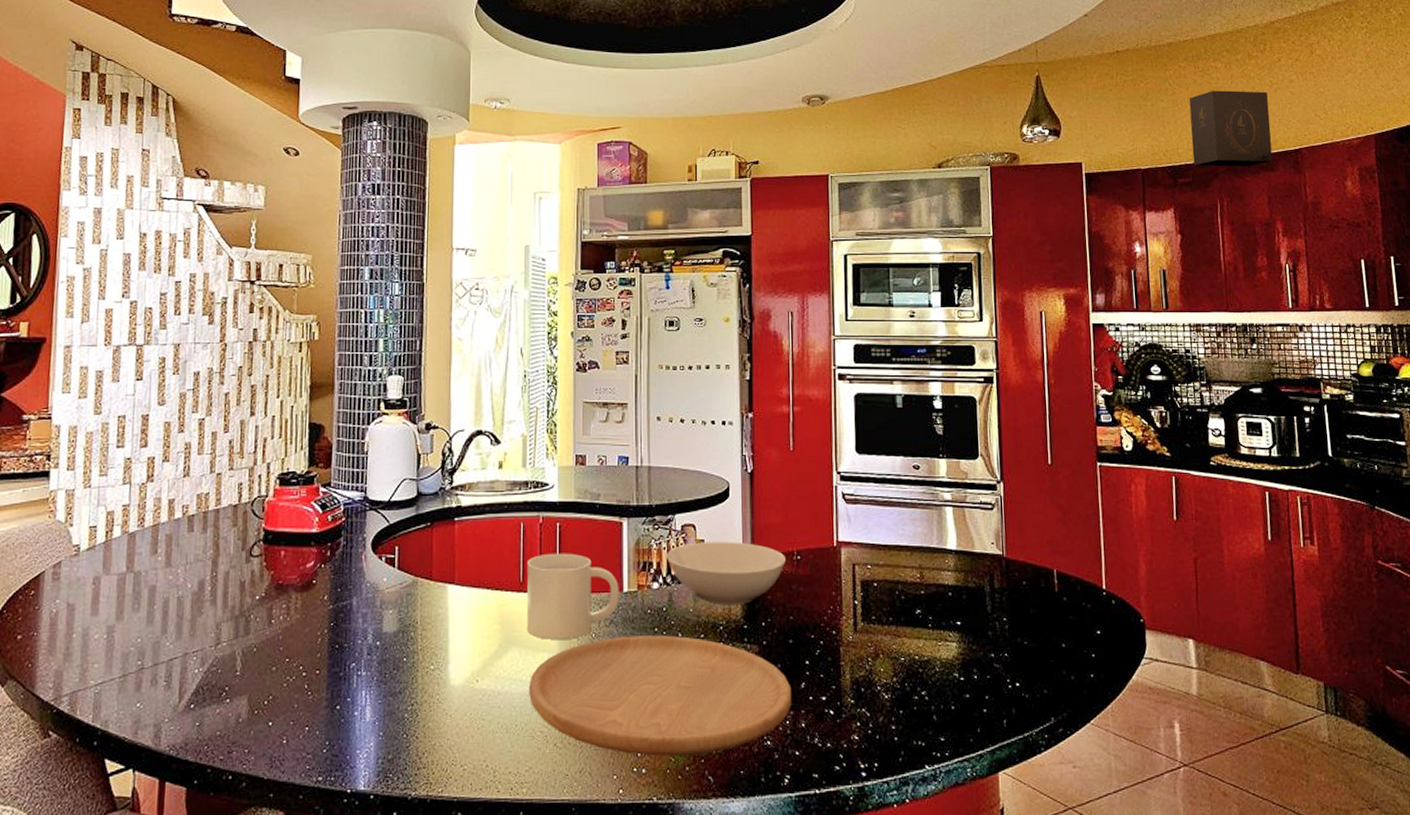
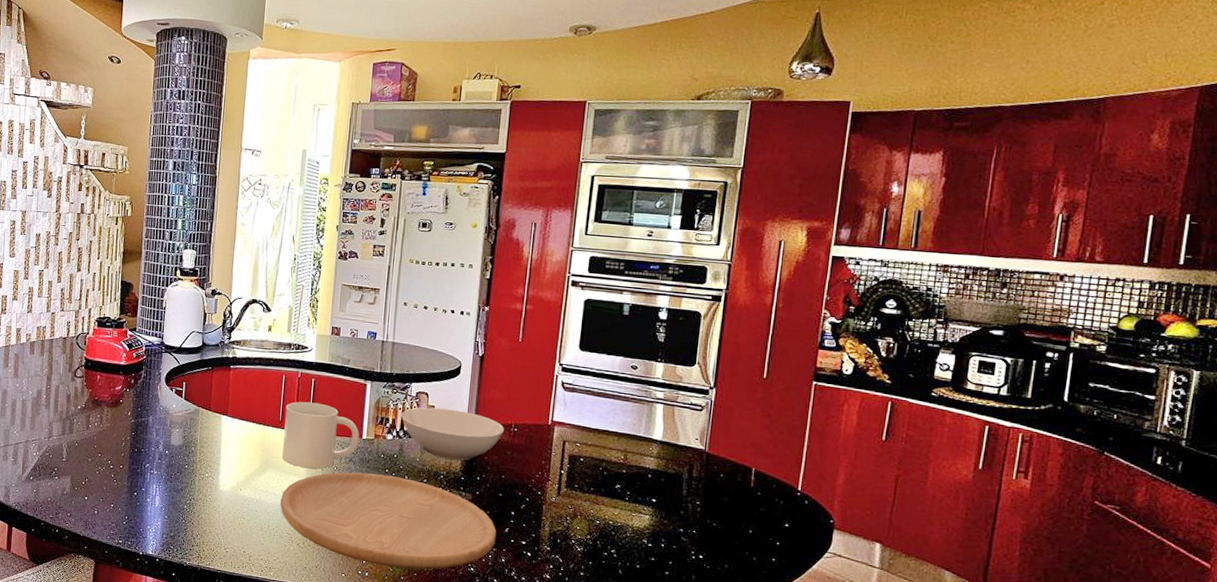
decorative box: present [1189,90,1273,167] -> none [975,33,1079,114]

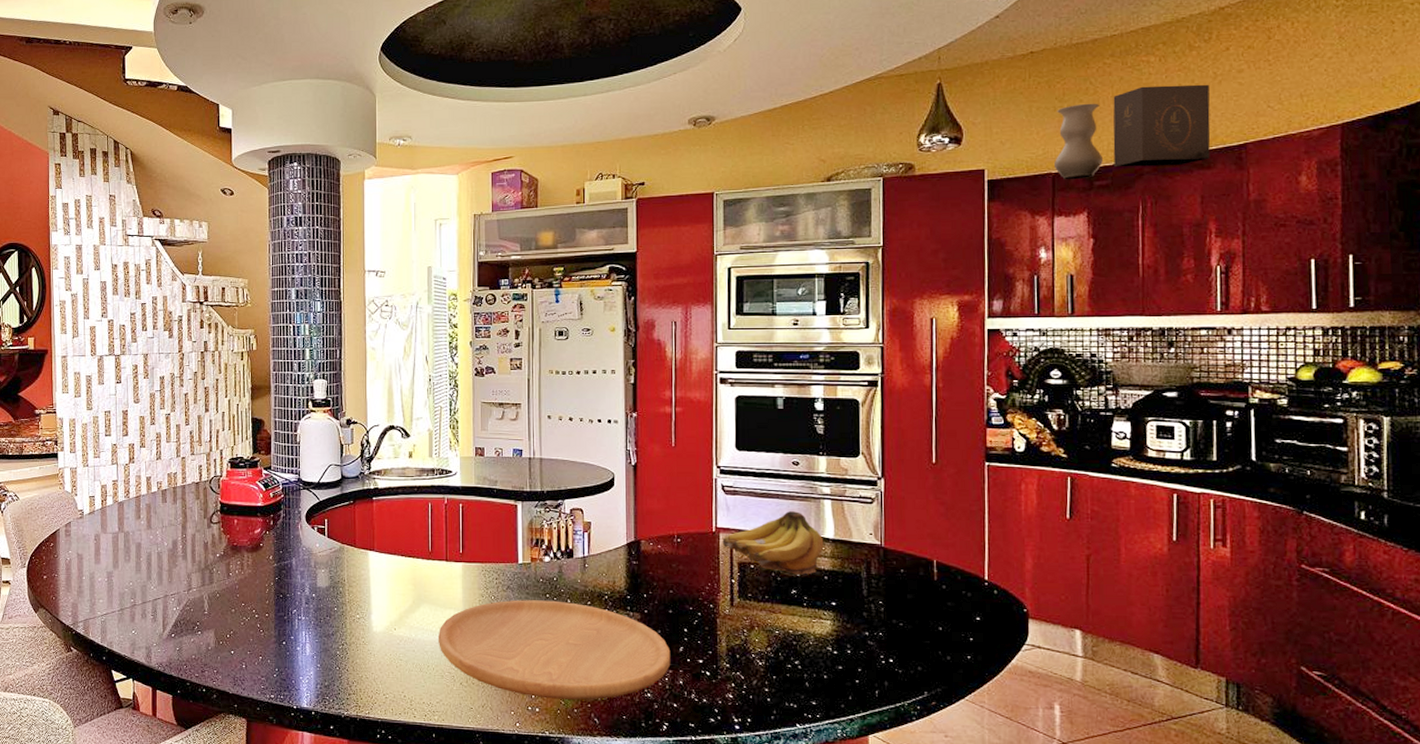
mug: present [282,401,360,469] -> none [434,529,515,601]
bowl: present [401,407,504,461] -> none [557,524,666,578]
fruit: none [556,411,652,472] -> present [722,511,824,575]
vase: none [918,45,970,119] -> present [1054,103,1103,180]
decorative box: none [975,33,1079,114] -> present [1113,84,1211,168]

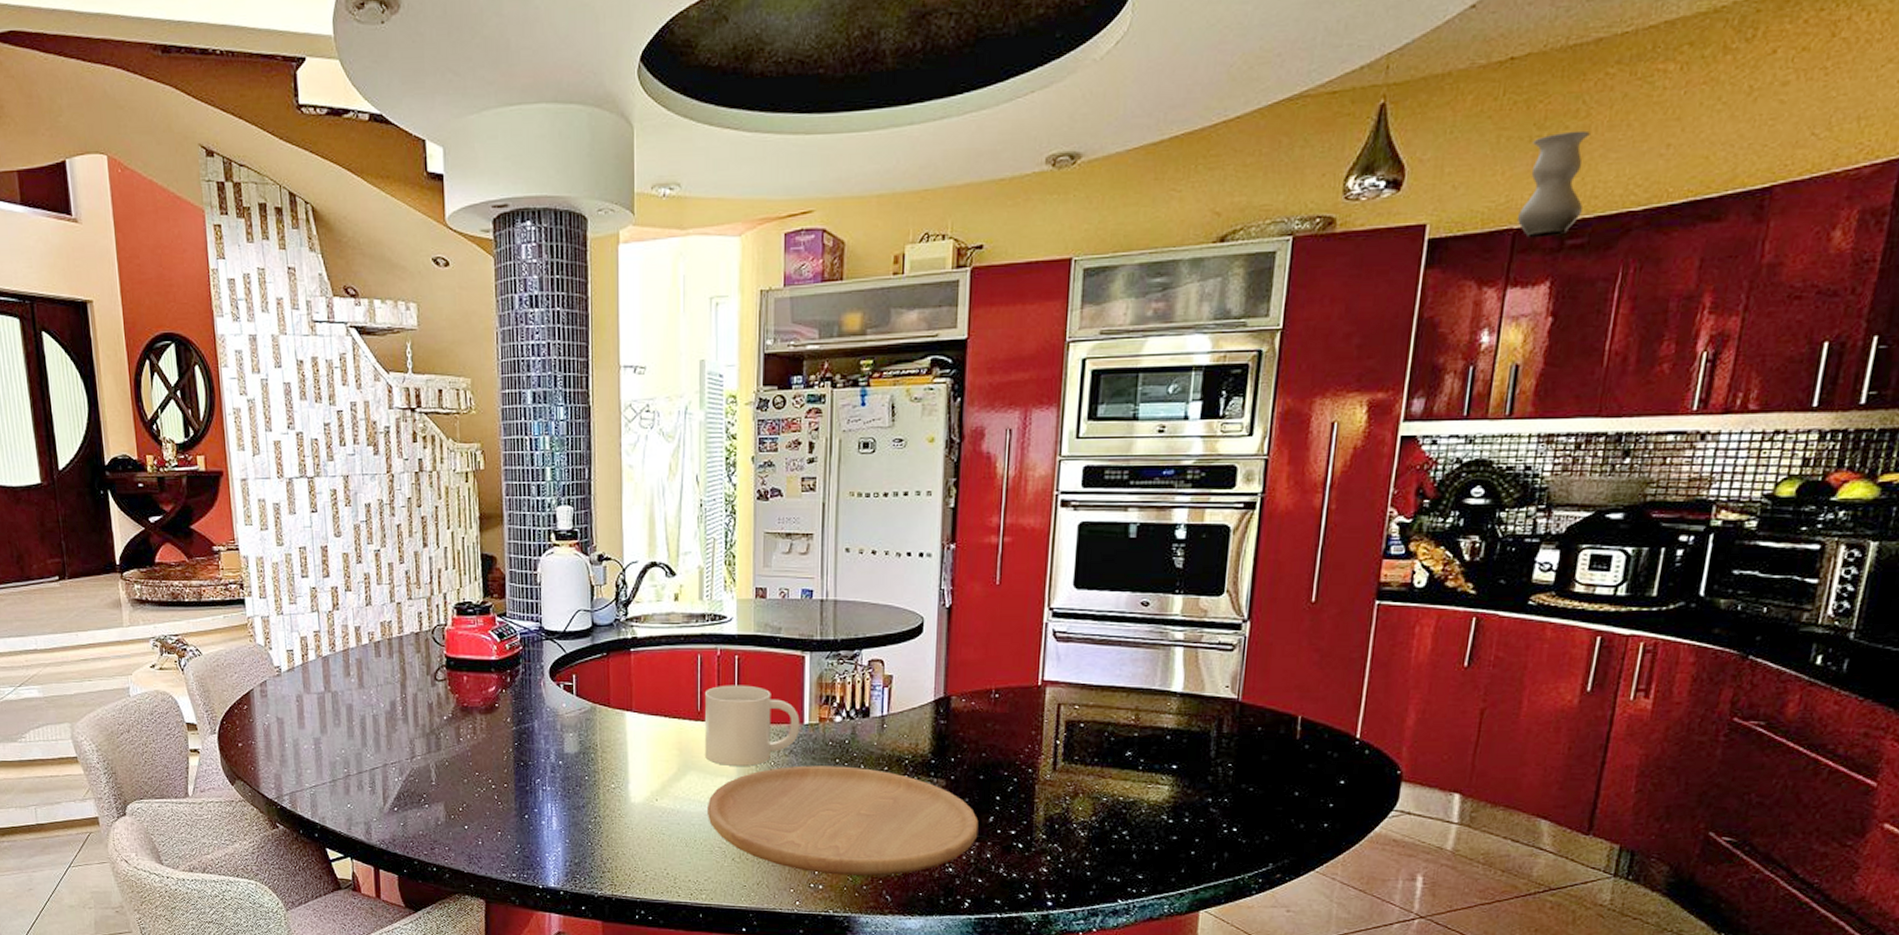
mug: none [434,529,515,601] -> present [704,685,800,767]
fruit: present [722,511,824,575] -> none [1048,661,1170,734]
decorative box: present [1113,84,1211,168] -> none [1595,102,1740,220]

